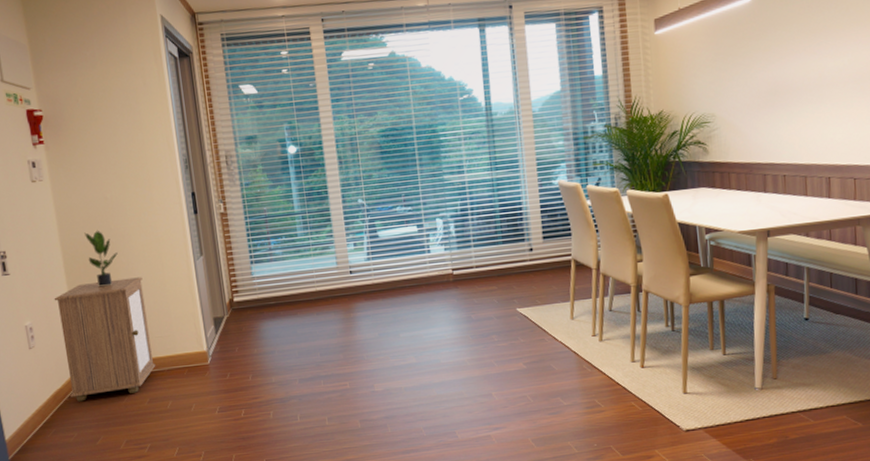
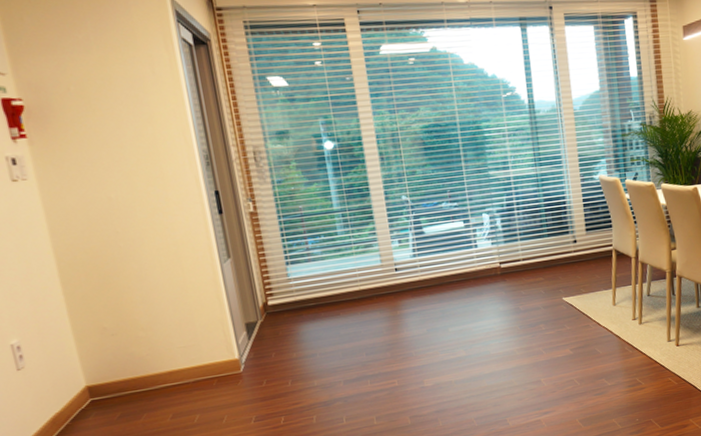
cabinet: present [54,277,156,402] -> none [47,283,179,425]
potted plant: present [84,230,118,288] -> none [84,234,127,297]

